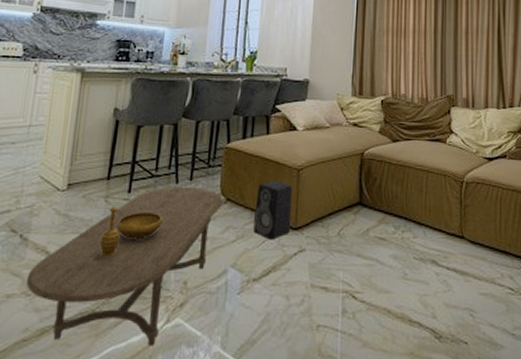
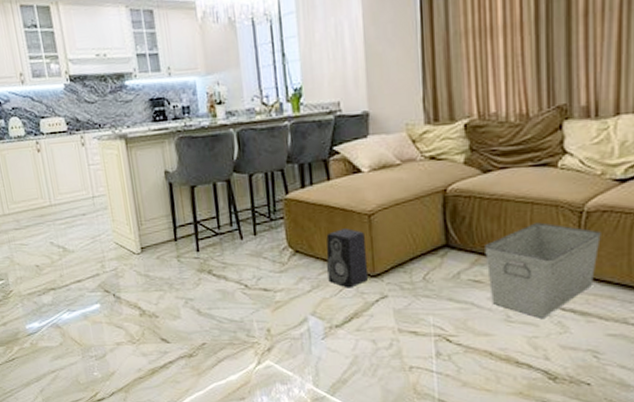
coffee table: present [26,186,224,346] -> none [128,241,293,383]
decorative bowl: present [99,206,163,258] -> none [181,265,236,311]
storage bin: none [390,188,476,276] -> present [485,222,601,318]

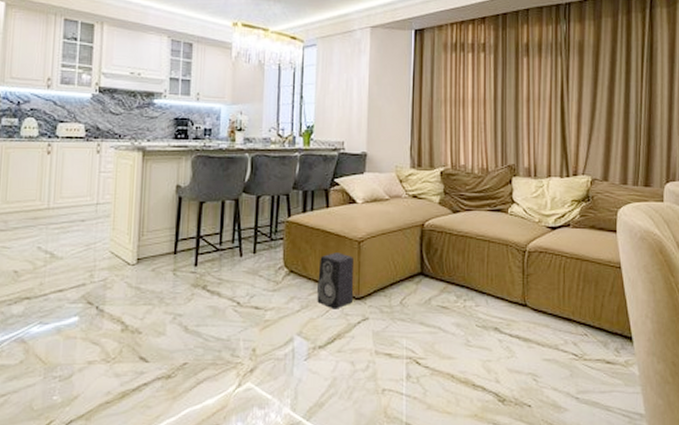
storage bin: present [485,222,601,318] -> none [452,258,539,343]

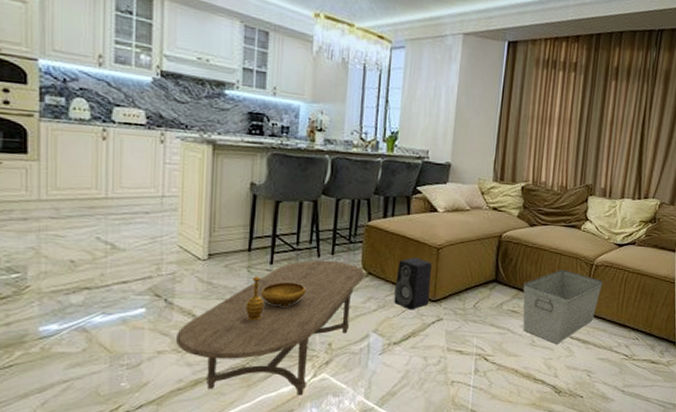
coffee table: none [106,259,287,408] -> present [176,260,365,396]
decorative bowl: none [170,279,229,327] -> present [244,276,306,322]
storage bin: none [452,258,539,343] -> present [523,269,603,344]

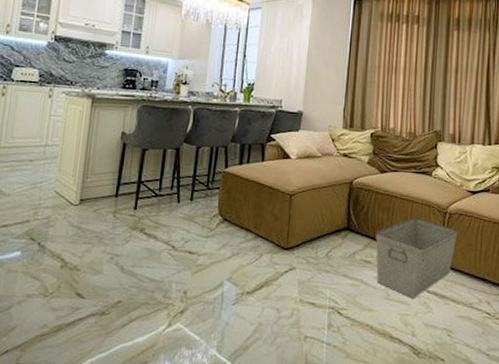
coffee table: present [176,260,365,396] -> none [44,206,221,346]
decorative bowl: present [244,276,306,322] -> none [108,221,166,267]
speaker: present [393,258,432,310] -> none [247,204,284,258]

